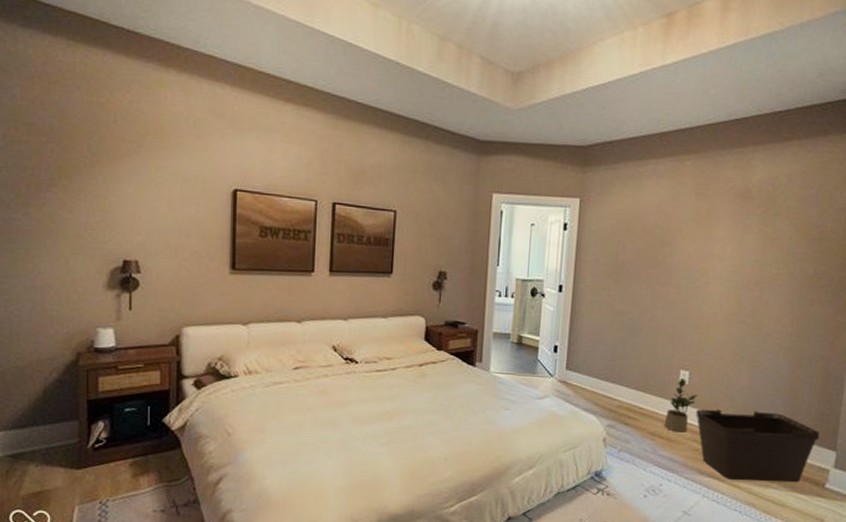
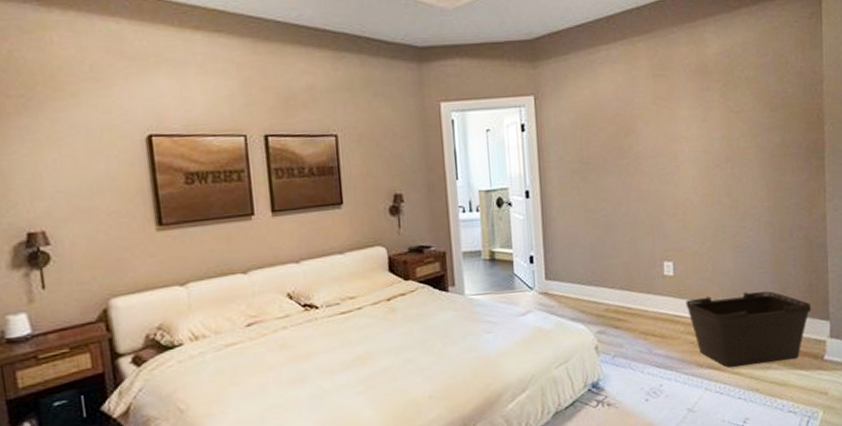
potted plant: present [664,377,698,433] -> none [655,269,685,328]

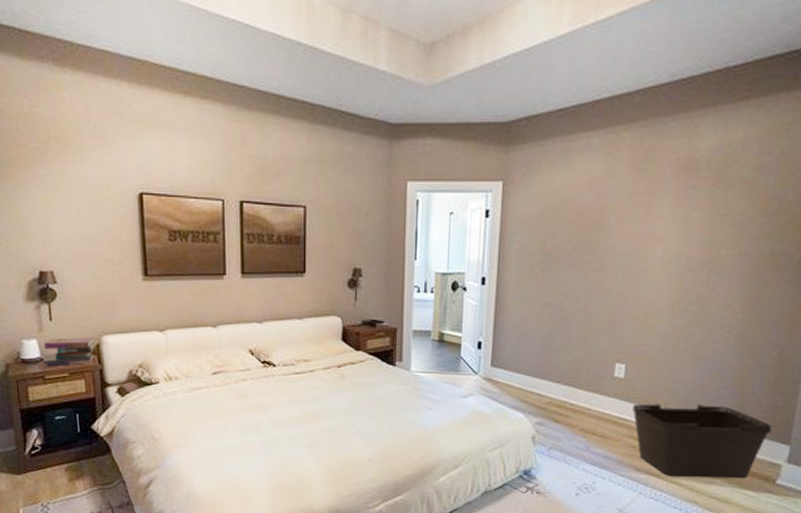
books: none [34,302,101,344] -> present [42,337,94,367]

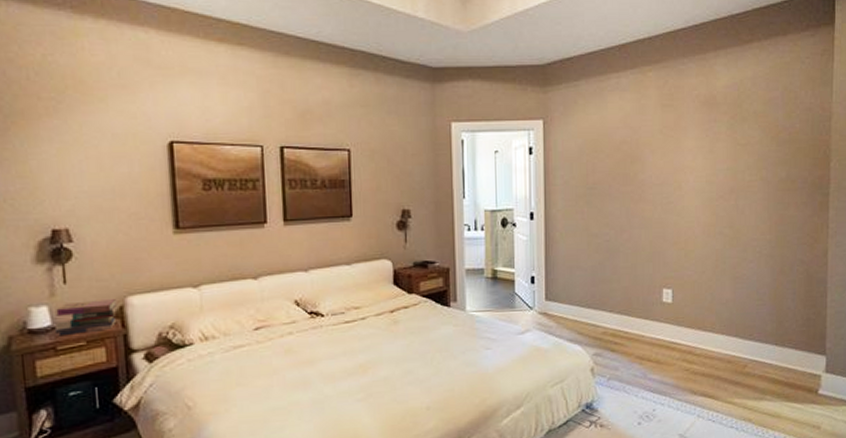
bicycle basket: present [632,403,772,479] -> none [683,323,809,396]

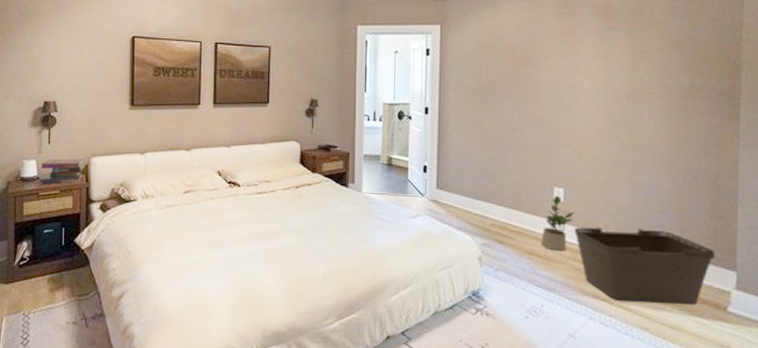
potted plant: none [651,296,683,354] -> present [541,195,575,251]
bicycle basket: none [683,323,809,396] -> present [574,227,716,306]

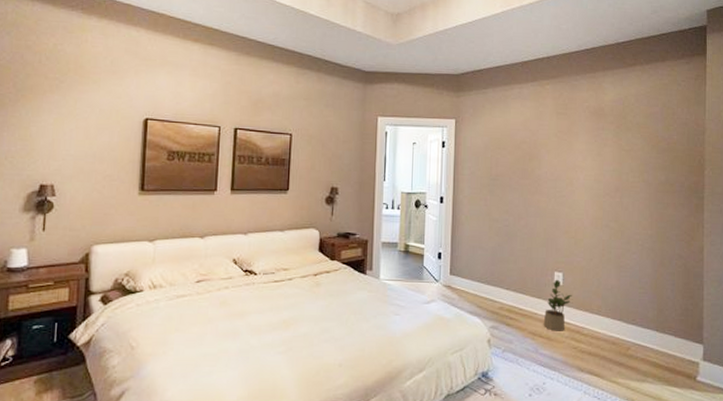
books: present [39,158,84,185] -> none [29,246,85,276]
bicycle basket: present [574,227,716,306] -> none [572,308,687,376]

